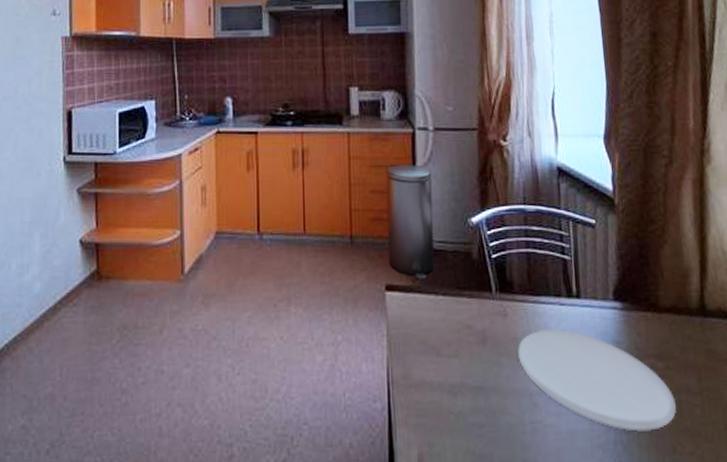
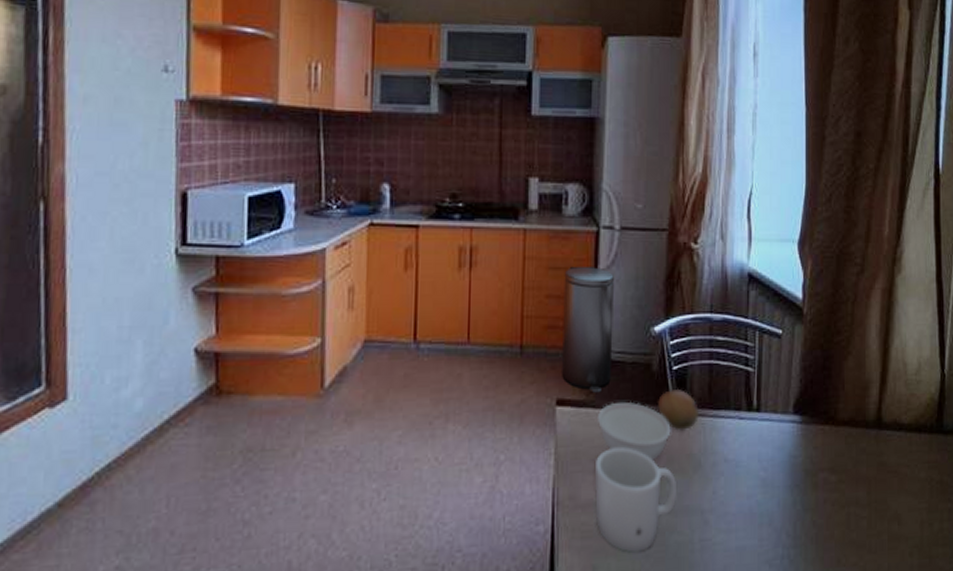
bowl: none [425,287,495,344] -> present [598,401,671,461]
mug: none [425,331,505,432] -> present [594,447,678,552]
fruit: none [480,275,521,315] -> present [658,388,700,430]
plate: present [518,328,677,433] -> none [692,443,845,547]

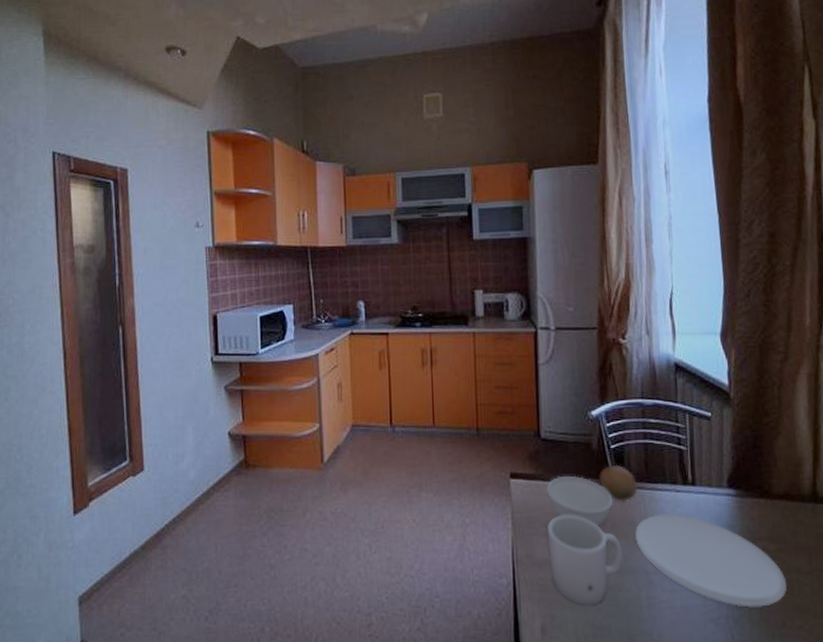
pedal bin: present [562,267,614,393] -> none [509,362,556,468]
plate: none [692,443,845,547] -> present [635,513,787,609]

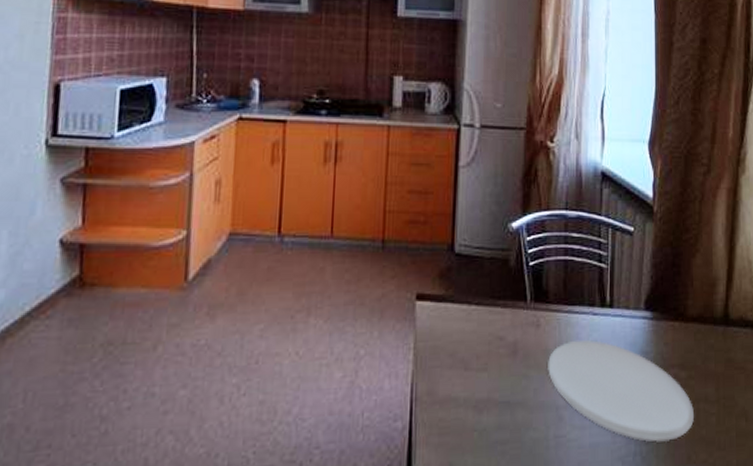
bowl: present [547,475,613,527] -> none [457,296,527,356]
mug: present [547,515,623,605] -> none [452,343,533,449]
fruit: present [599,464,639,501] -> none [515,284,555,326]

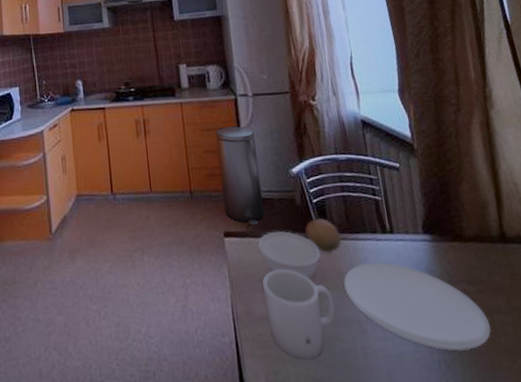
pedal bin: none [422,163,474,288] -> present [215,126,264,225]
mug: none [452,343,533,449] -> present [262,269,336,359]
bowl: none [457,296,527,356] -> present [258,230,321,279]
fruit: none [515,284,555,326] -> present [305,217,343,253]

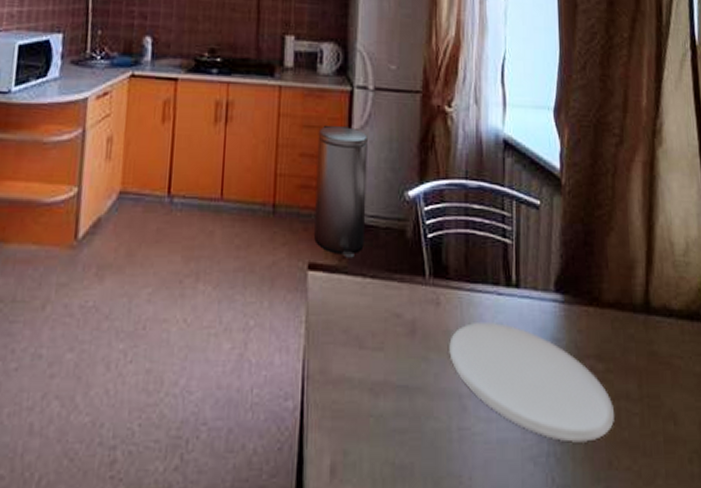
bowl: present [258,230,321,279] -> none [350,269,426,335]
mug: present [262,269,336,359] -> none [346,319,434,438]
fruit: present [305,217,343,253] -> none [413,257,456,304]

